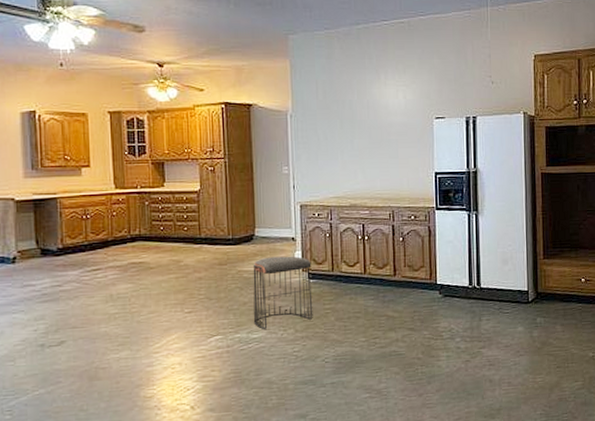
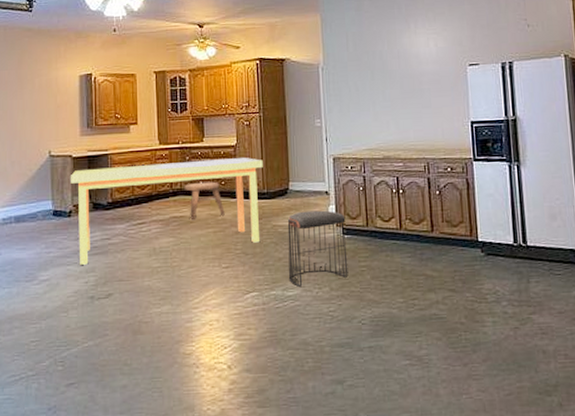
desk: none [14,204,228,313] -> present [71,158,263,265]
stool: none [143,227,187,267] -> present [184,181,225,221]

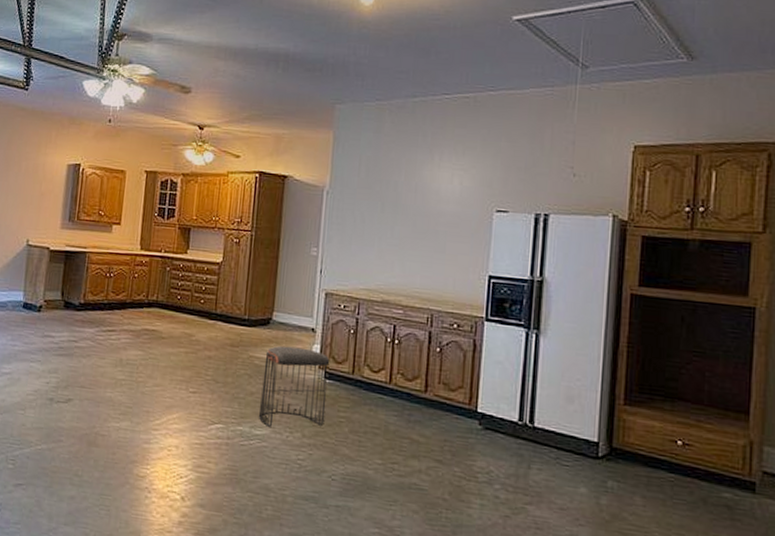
desk: present [71,158,263,265] -> none [43,264,248,372]
stool: present [184,181,225,221] -> none [160,296,200,337]

